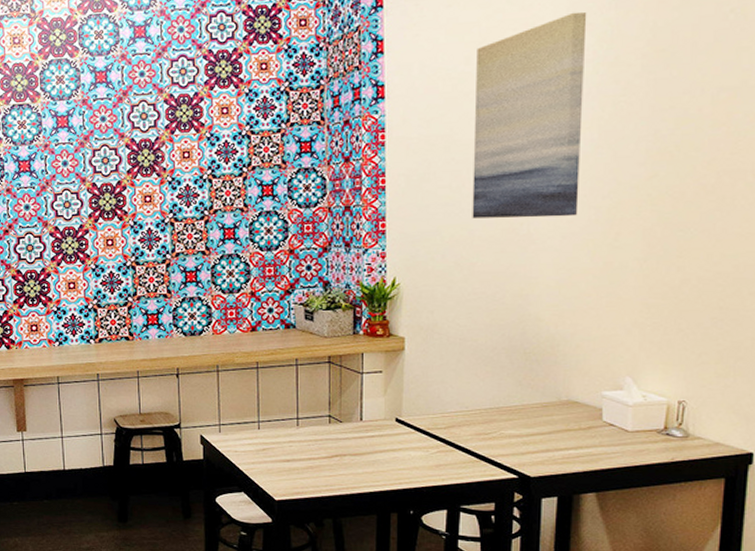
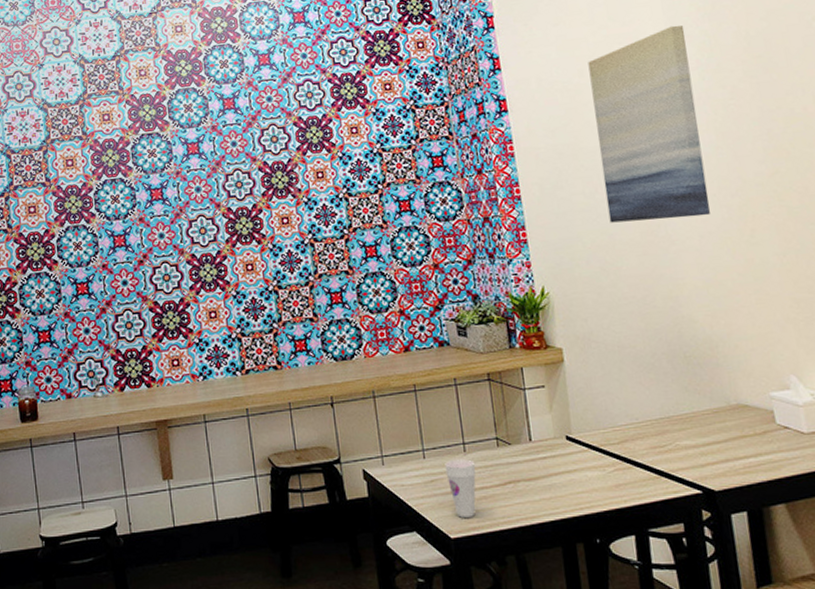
cup: none [277,432,306,483] -> present [445,459,476,518]

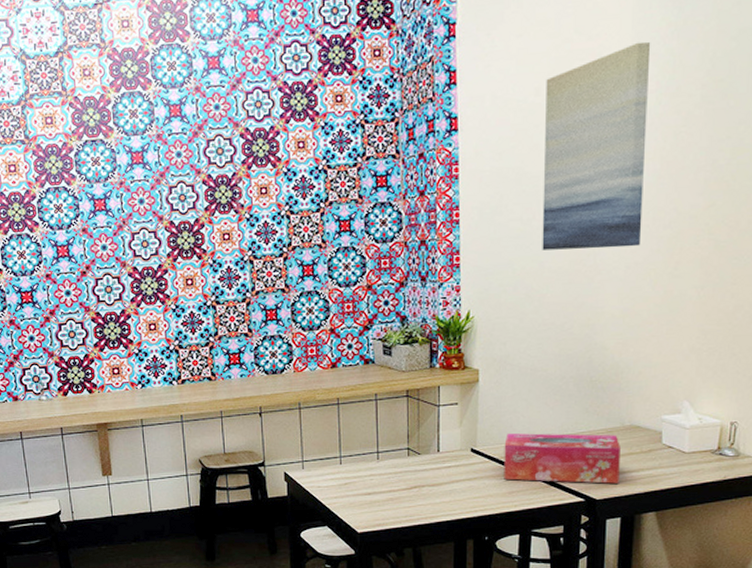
cup: present [445,459,476,518] -> none [359,466,386,516]
tissue box: none [602,415,737,472] -> present [504,433,620,484]

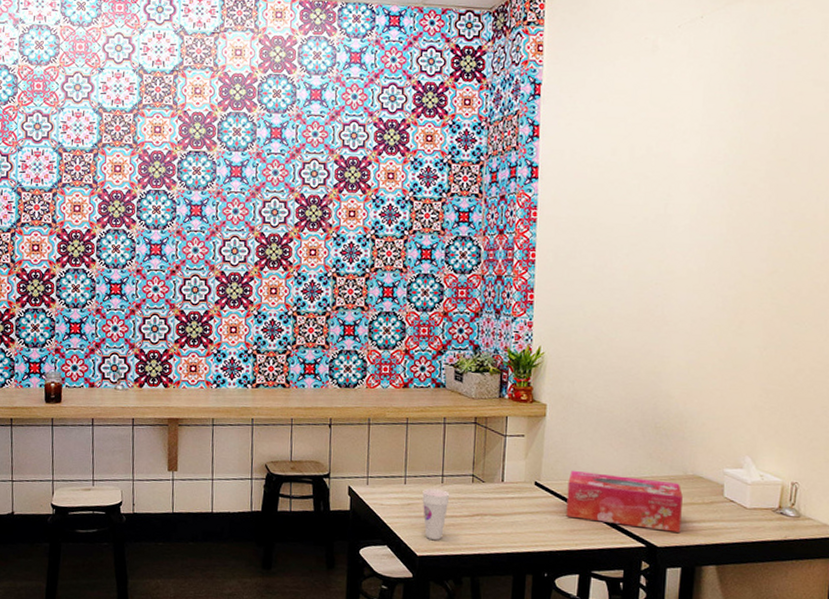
cup: none [359,466,386,516] -> present [422,489,450,540]
wall art: present [542,41,651,250] -> none [612,118,720,303]

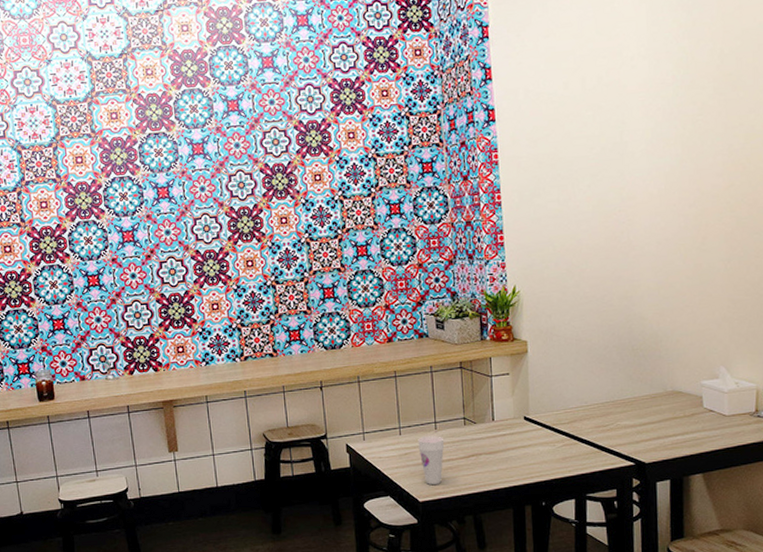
tissue box: present [566,470,683,533] -> none [555,400,666,448]

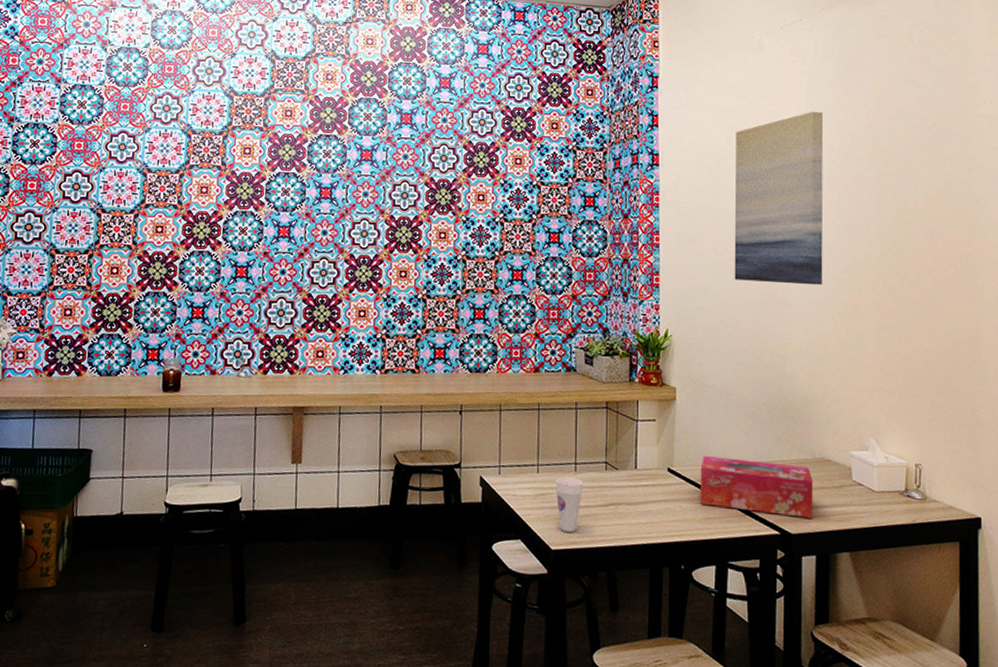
tissue box: none [555,400,666,448] -> present [700,455,813,518]
wall art: none [573,41,670,229] -> present [734,111,824,286]

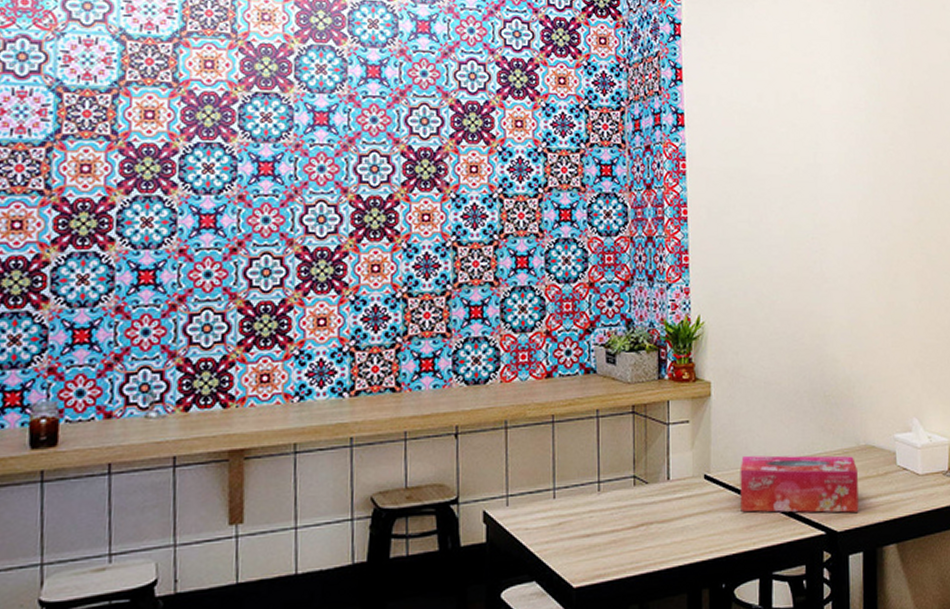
cup: present [555,477,584,532] -> none [576,499,609,564]
wall art: present [734,111,824,286] -> none [767,64,862,256]

